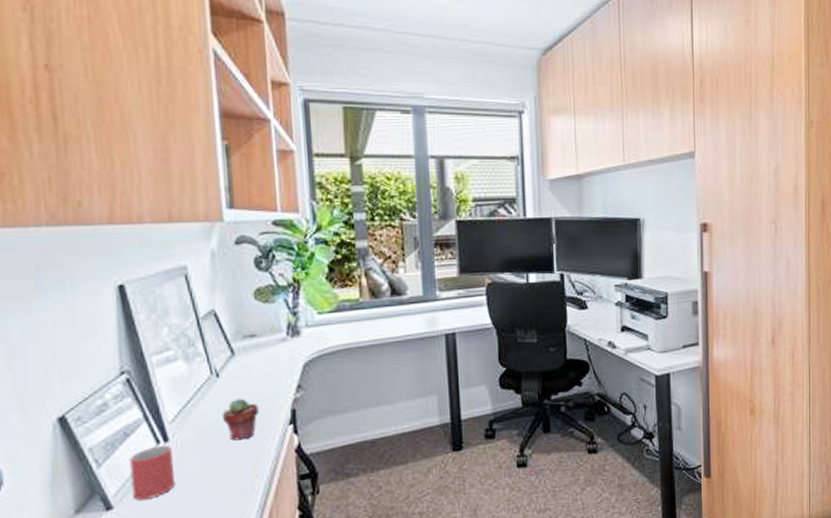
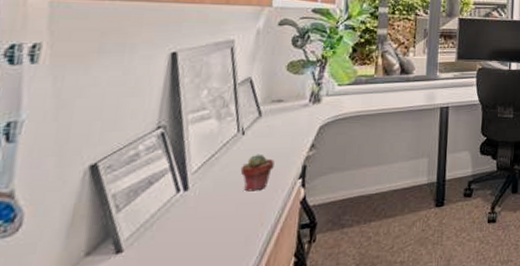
mug: present [129,444,176,500] -> none [143,193,190,244]

